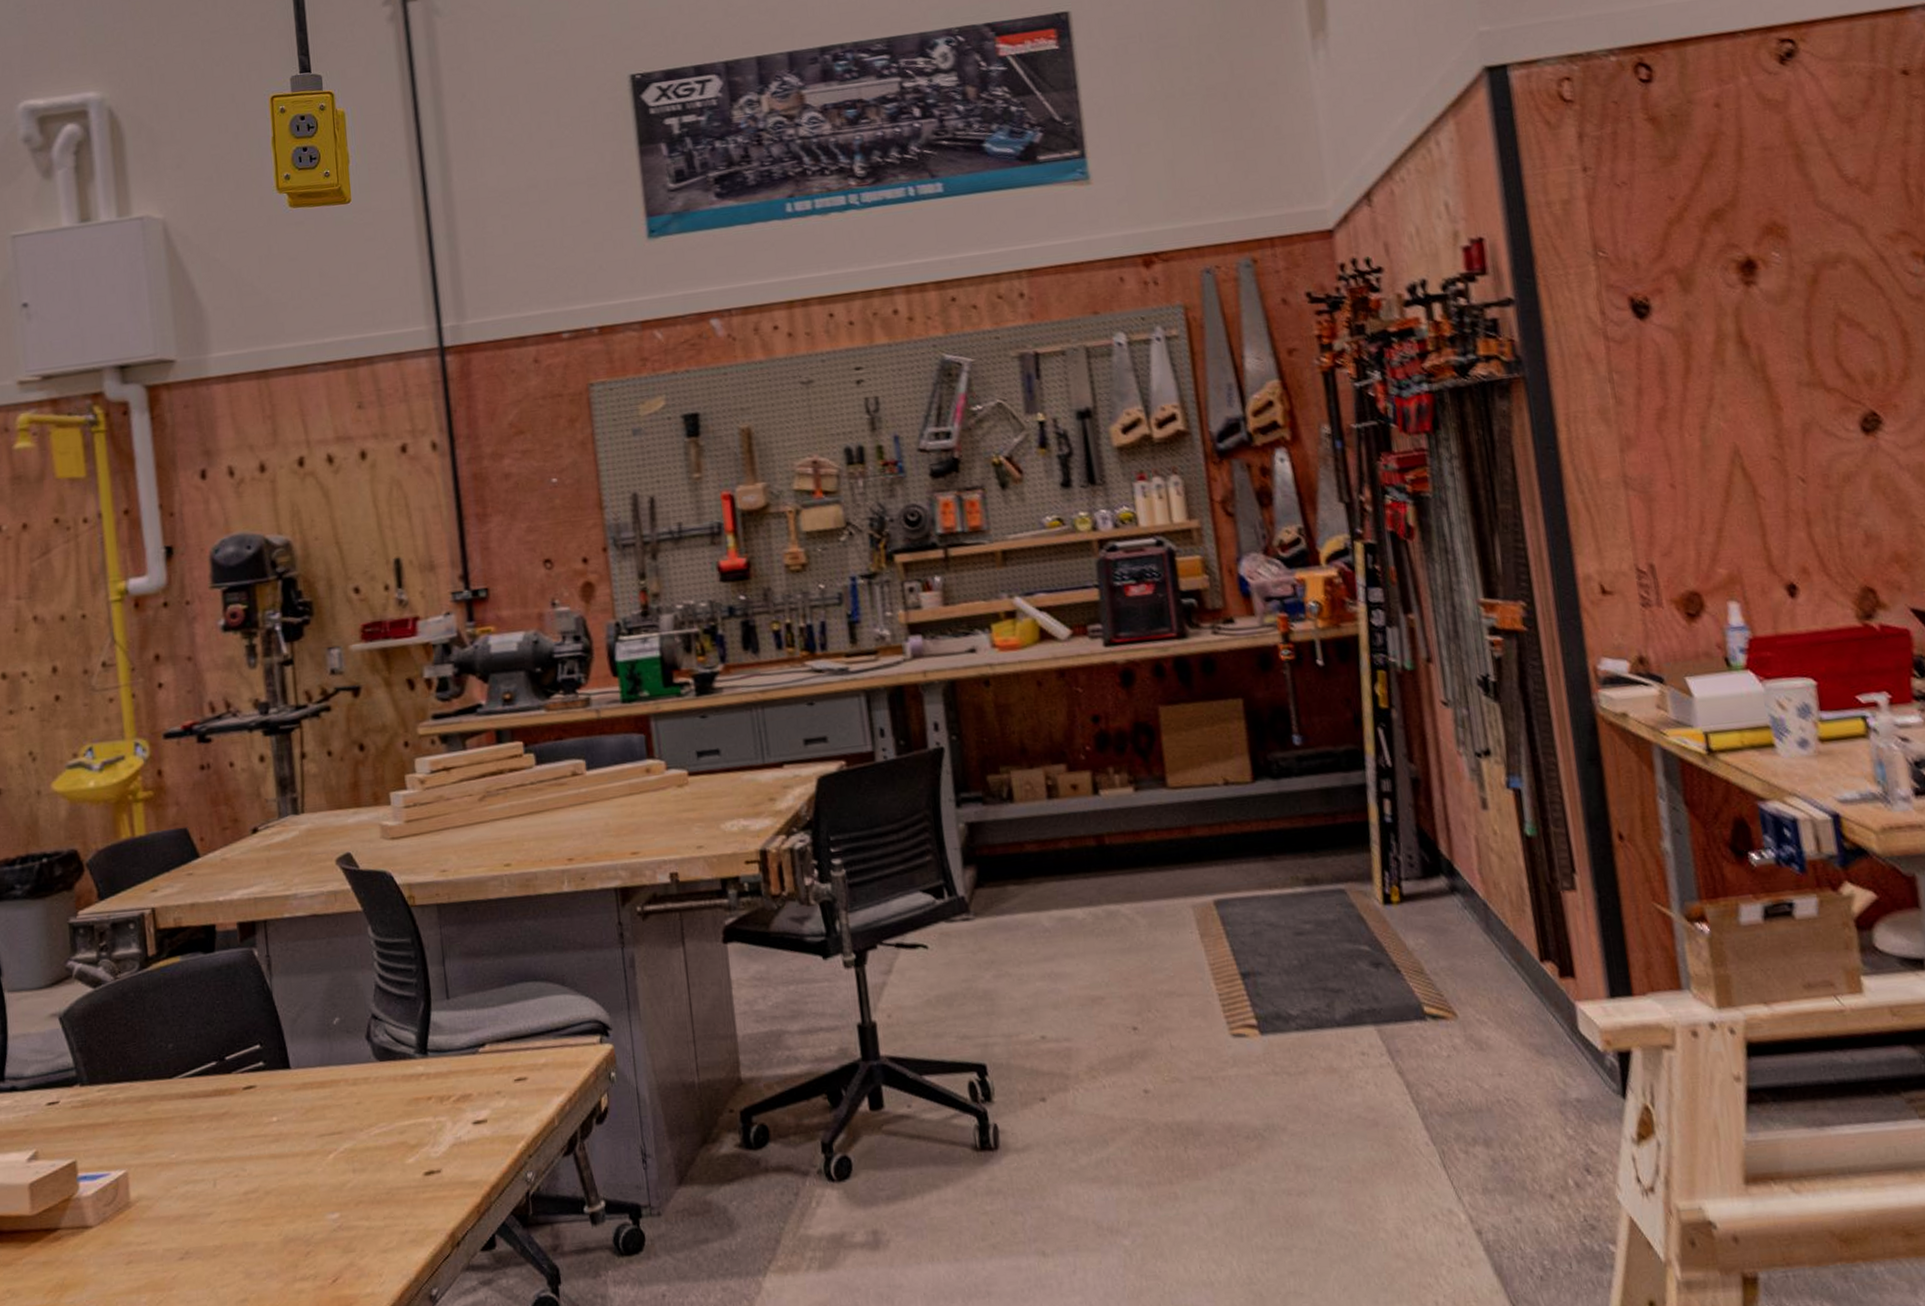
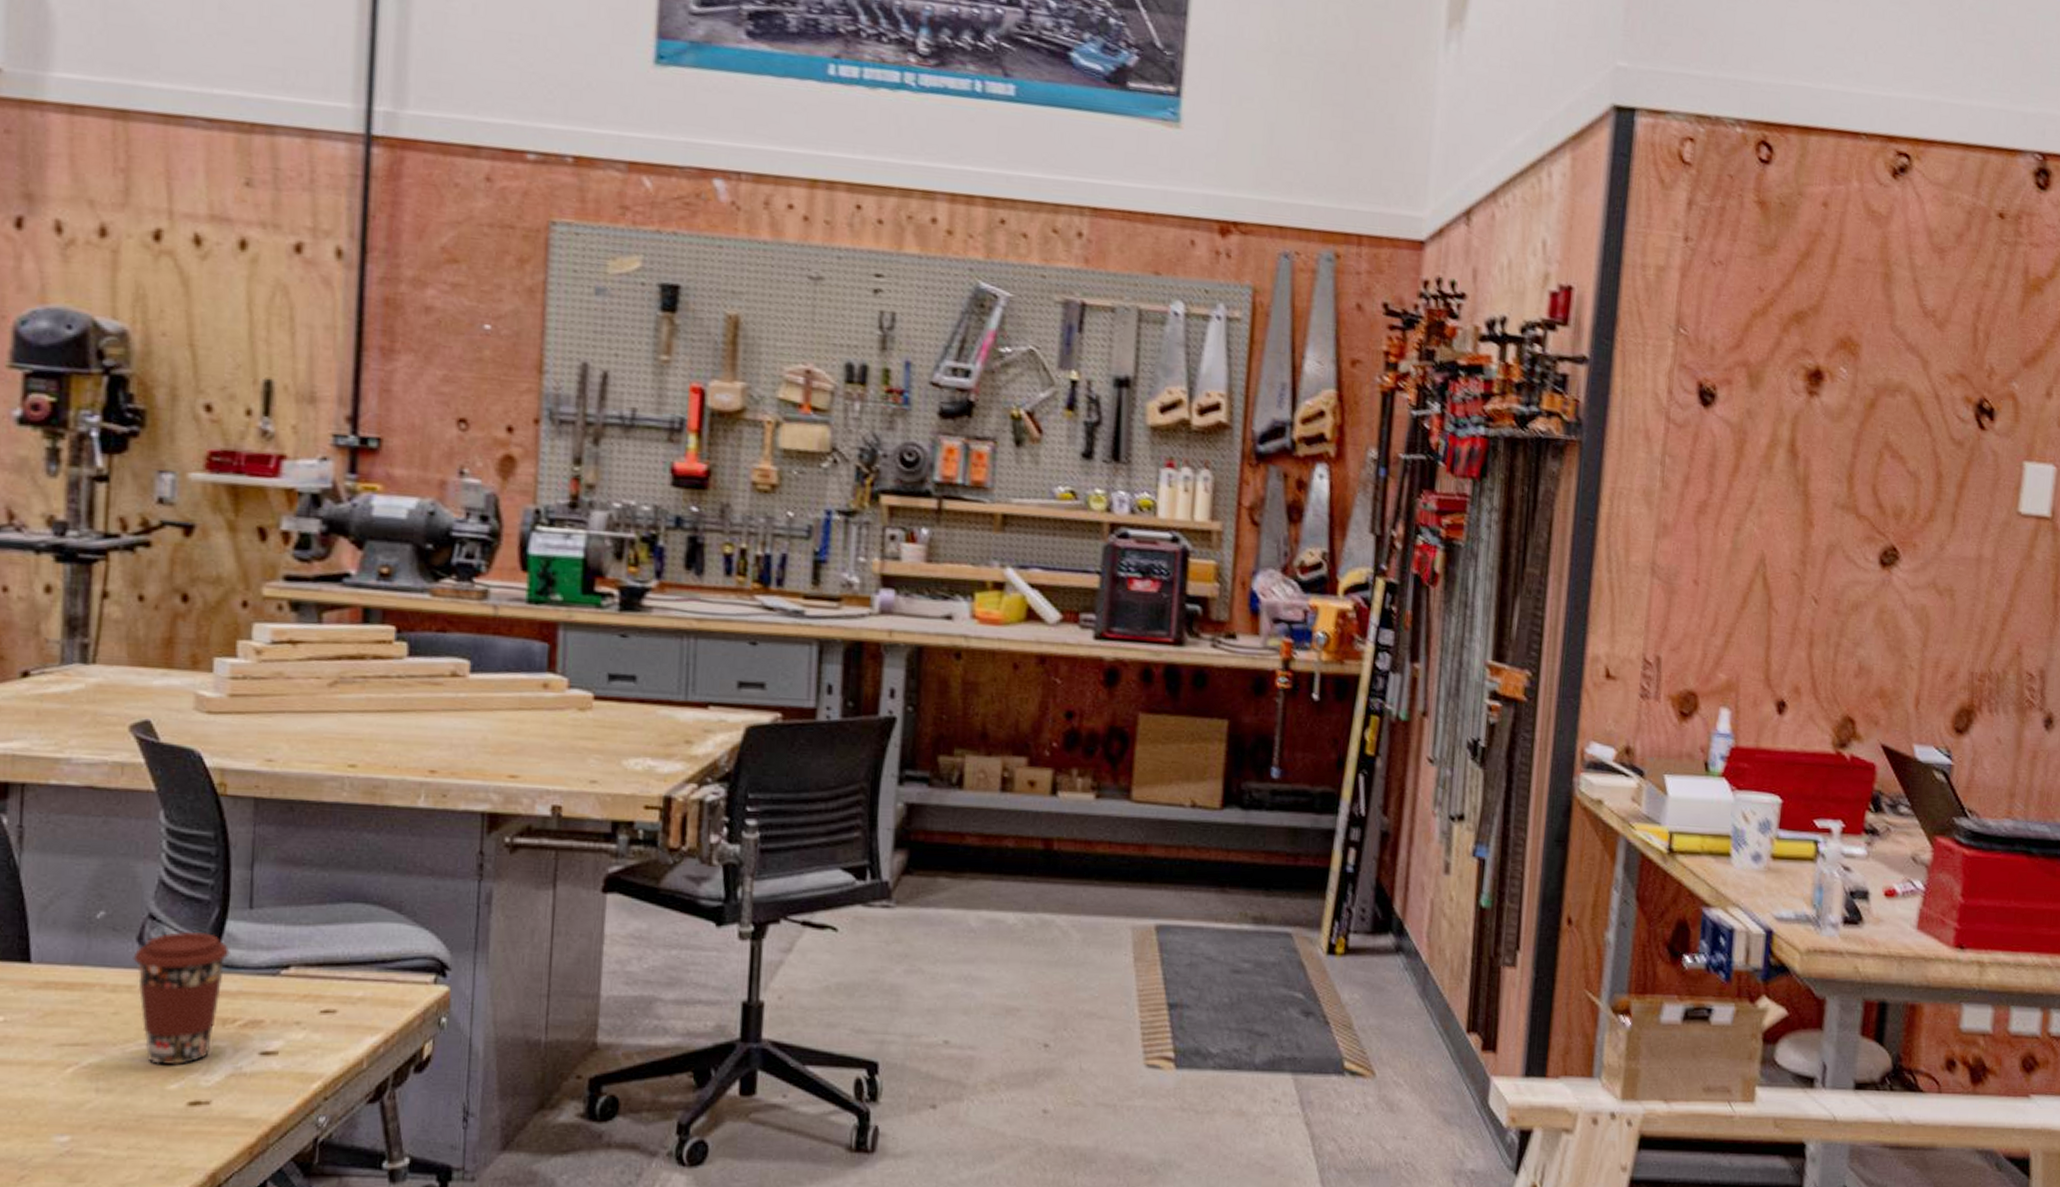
coffee cup: none [365,1025,438,1143] -> present [133,931,230,1066]

